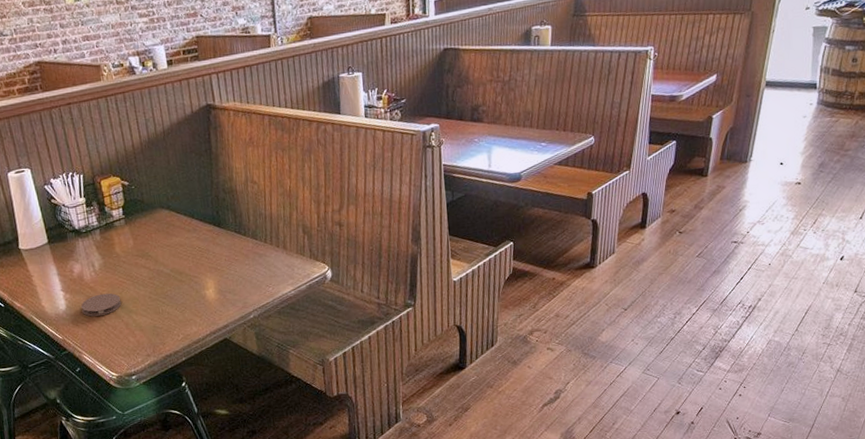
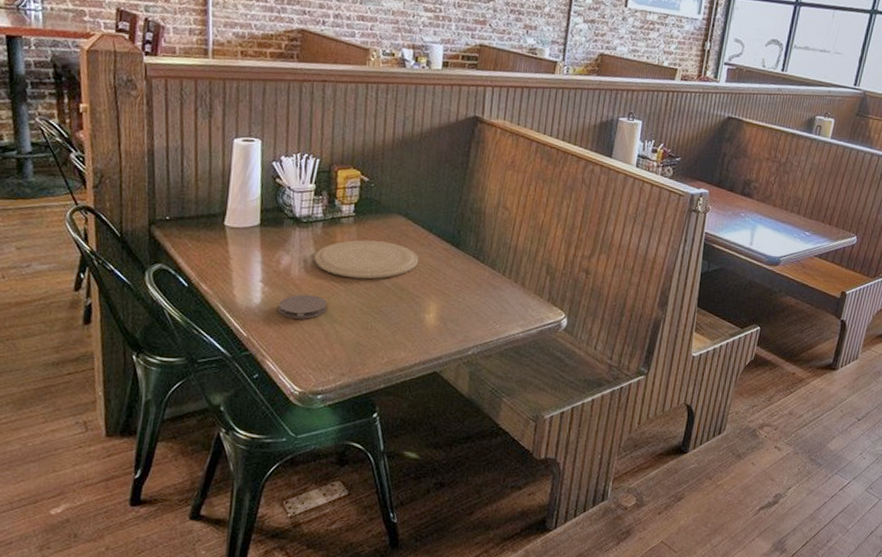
plate: none [99,234,189,273] -> present [314,240,419,279]

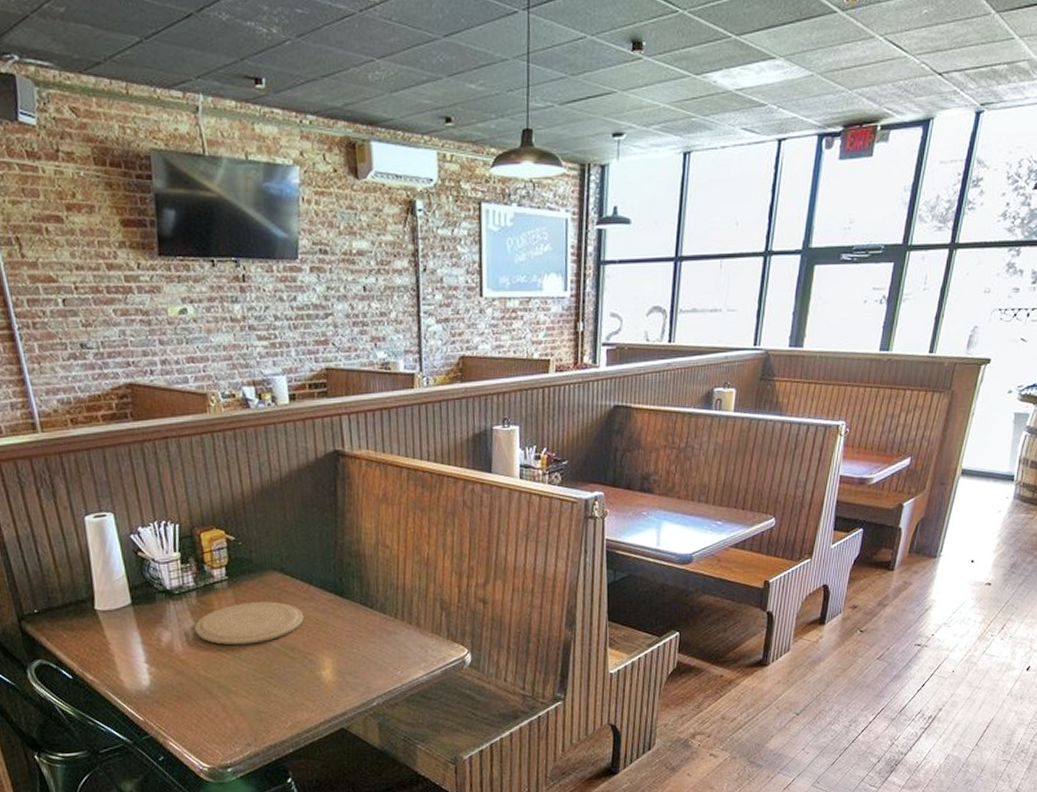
coaster: present [279,294,328,319] -> none [169,668,219,695]

